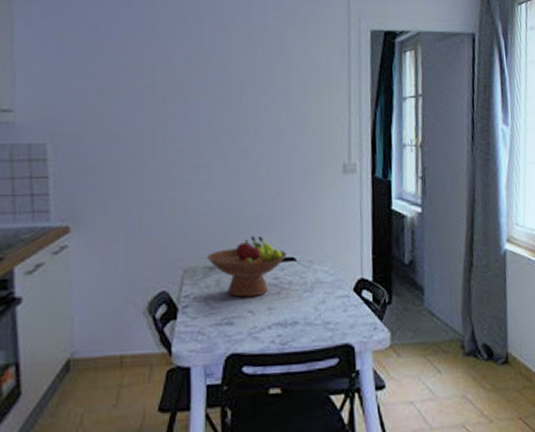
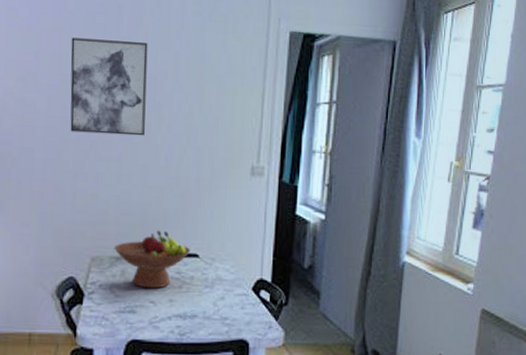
wall art: none [153,48,232,141] -> present [70,37,148,136]

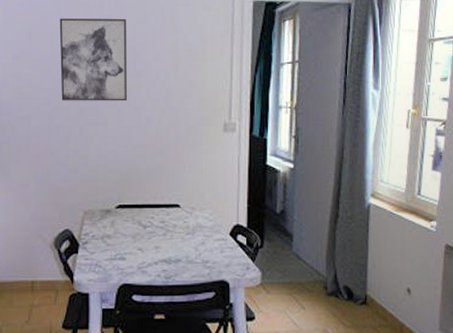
fruit bowl: present [114,230,191,289] -> none [104,184,172,237]

